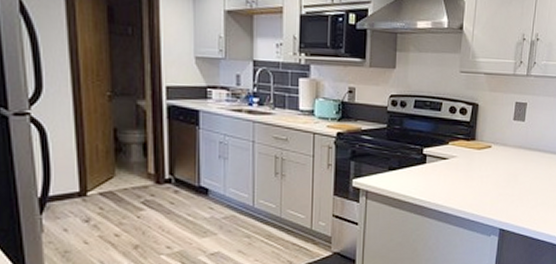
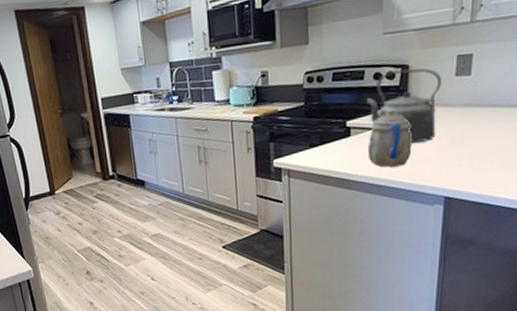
teapot: none [439,143,477,197] -> present [367,109,412,167]
kettle: none [442,107,504,176] -> present [367,68,443,143]

